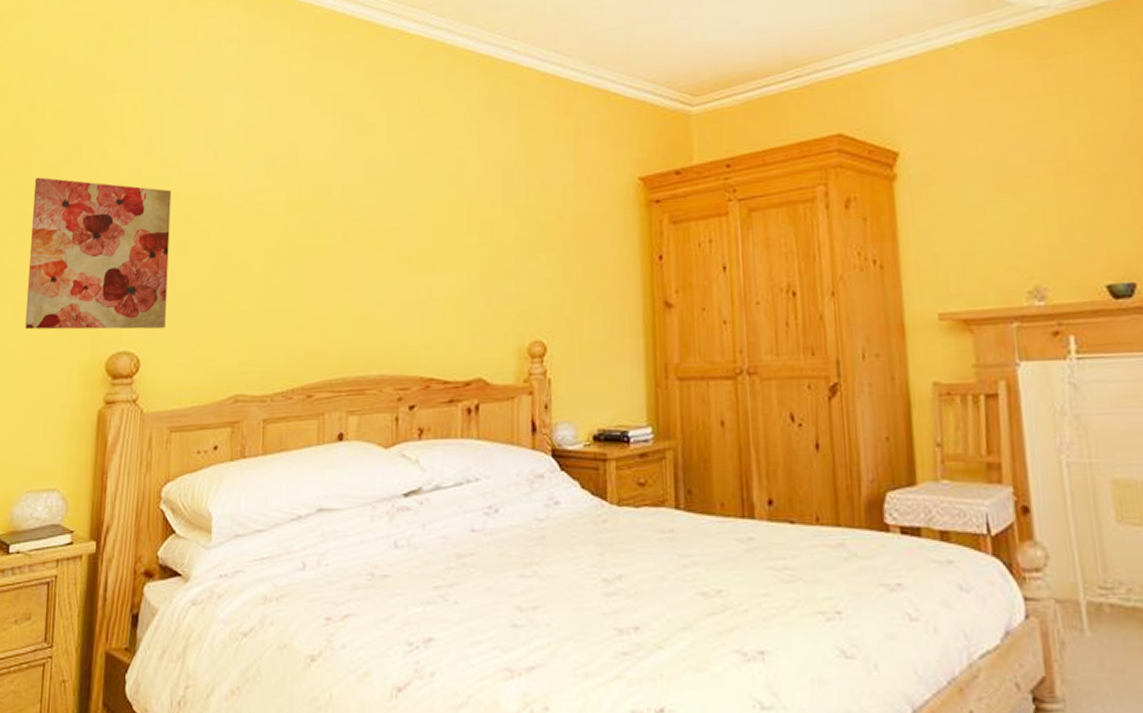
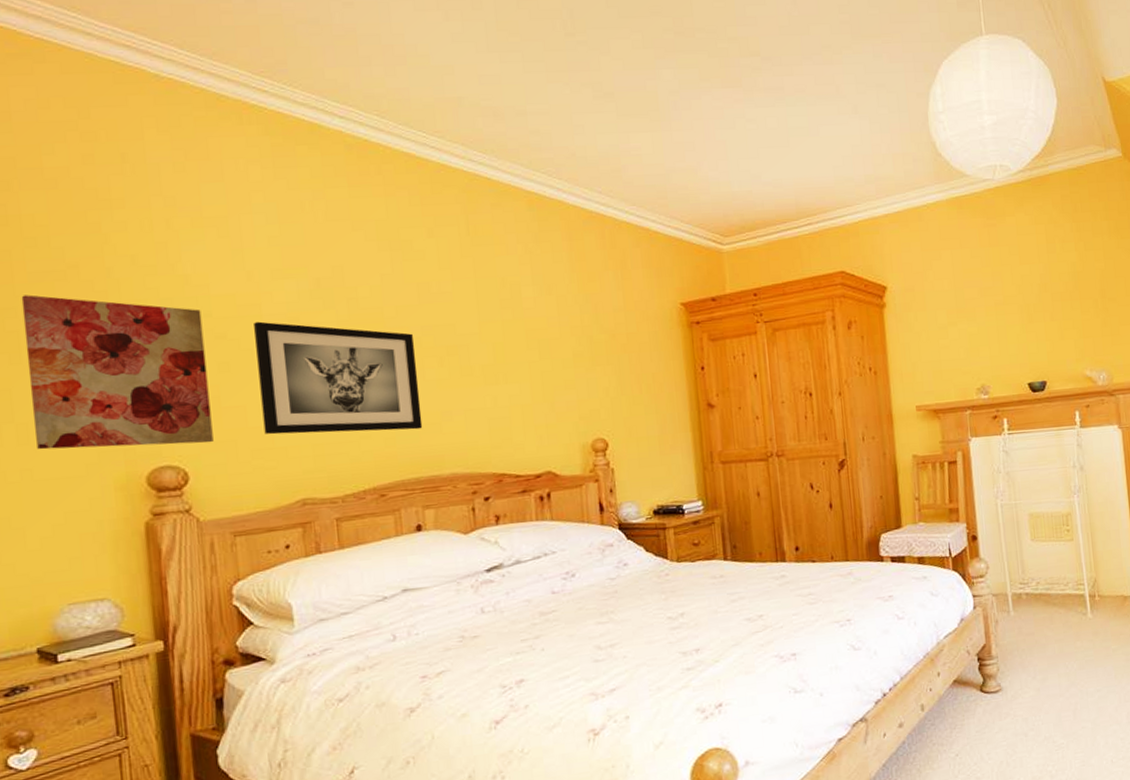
wall art: none [210,202,356,323] -> present [254,321,423,435]

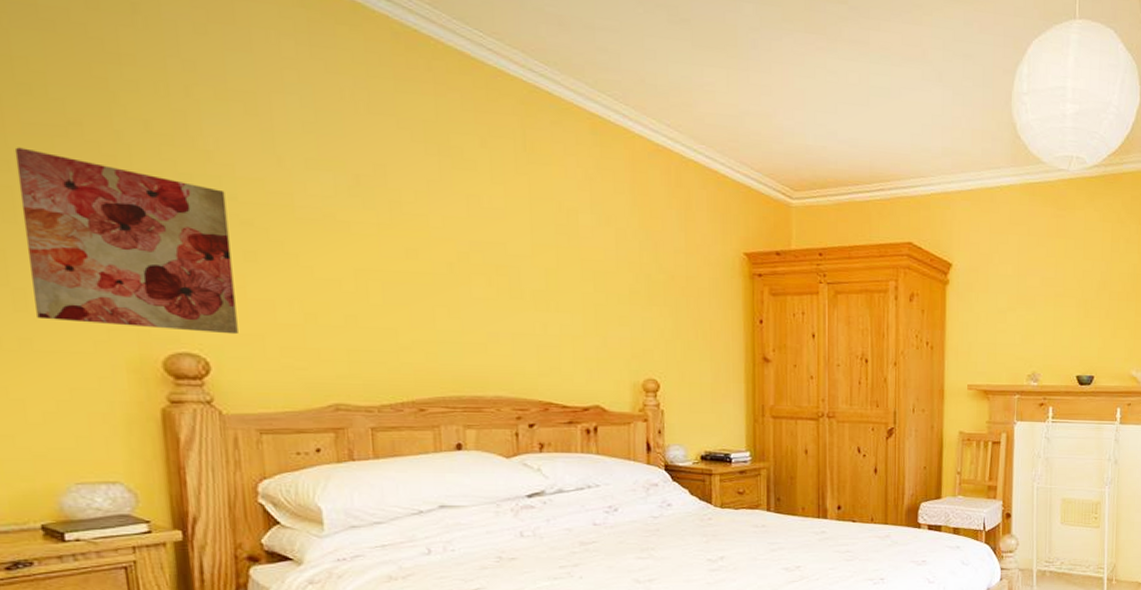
wall art: present [254,321,423,435] -> none [285,212,467,348]

